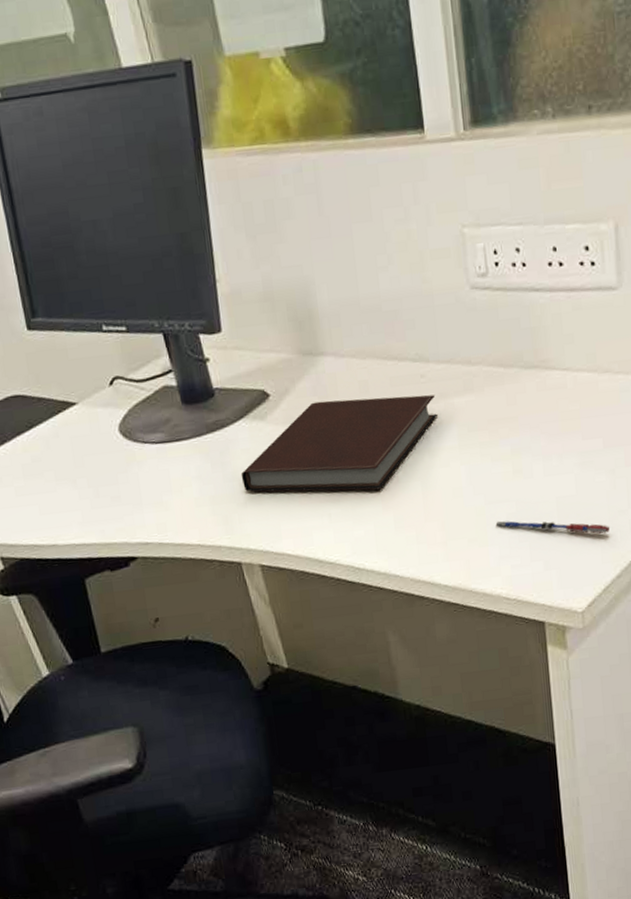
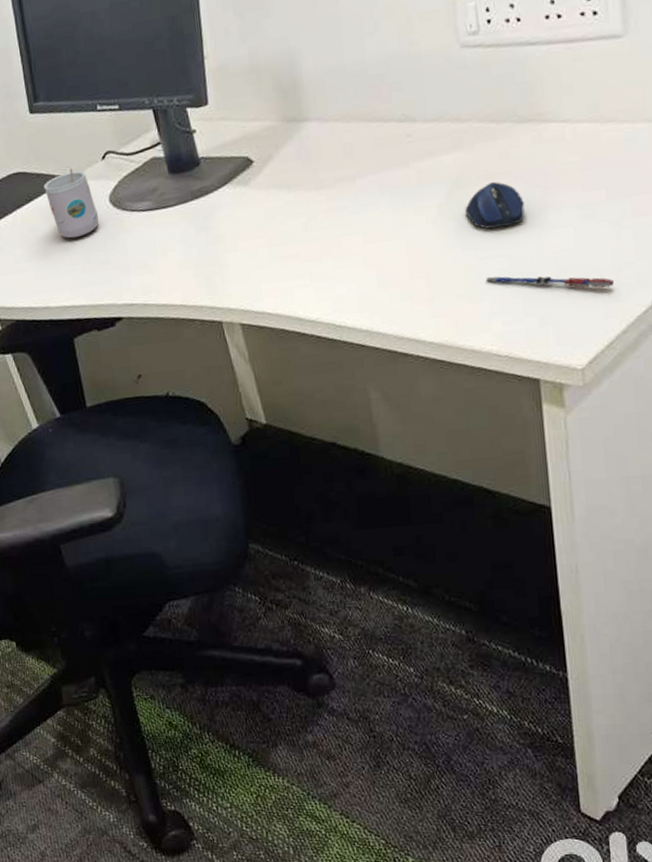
mug: none [46,393,108,471] -> present [44,168,99,239]
notebook: present [241,395,438,493] -> none [223,153,424,255]
computer mouse: none [476,426,531,474] -> present [465,181,525,229]

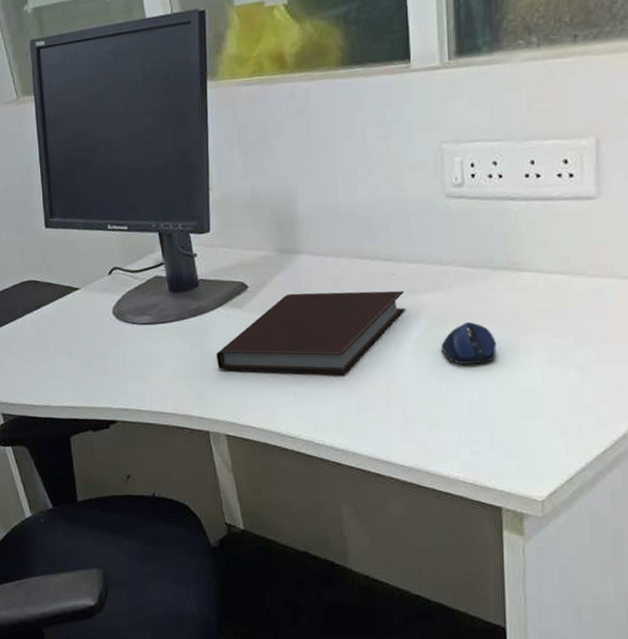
mug: present [44,168,99,239] -> none [53,280,101,345]
notebook: none [223,153,424,255] -> present [216,290,405,374]
pen: present [486,276,615,288] -> none [457,408,577,427]

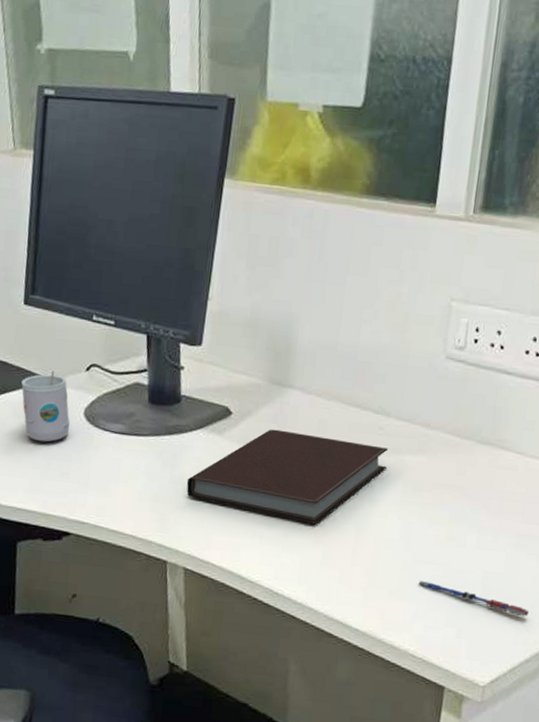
mug: none [53,280,101,345] -> present [21,370,70,442]
computer mouse: present [441,321,497,365] -> none [415,492,469,538]
pen: none [457,408,577,427] -> present [418,580,530,616]

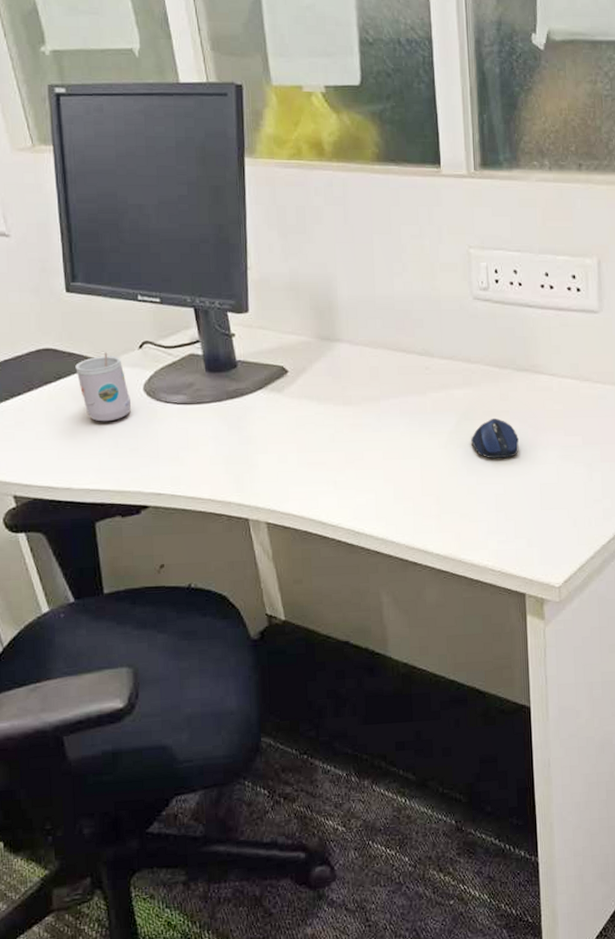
notebook: present [186,429,389,525] -> none [255,381,438,464]
computer mouse: none [415,492,469,538] -> present [471,418,519,459]
pen: present [418,580,530,616] -> none [485,500,586,518]

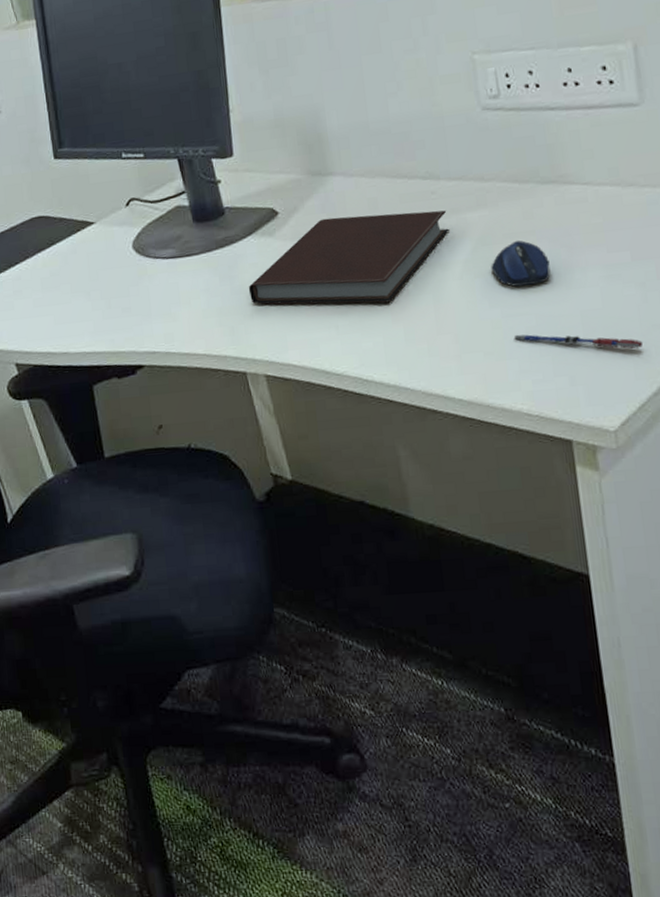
mug: present [75,352,131,422] -> none [66,213,121,284]
notebook: none [255,381,438,464] -> present [248,210,449,305]
pen: none [485,500,586,518] -> present [514,334,643,349]

